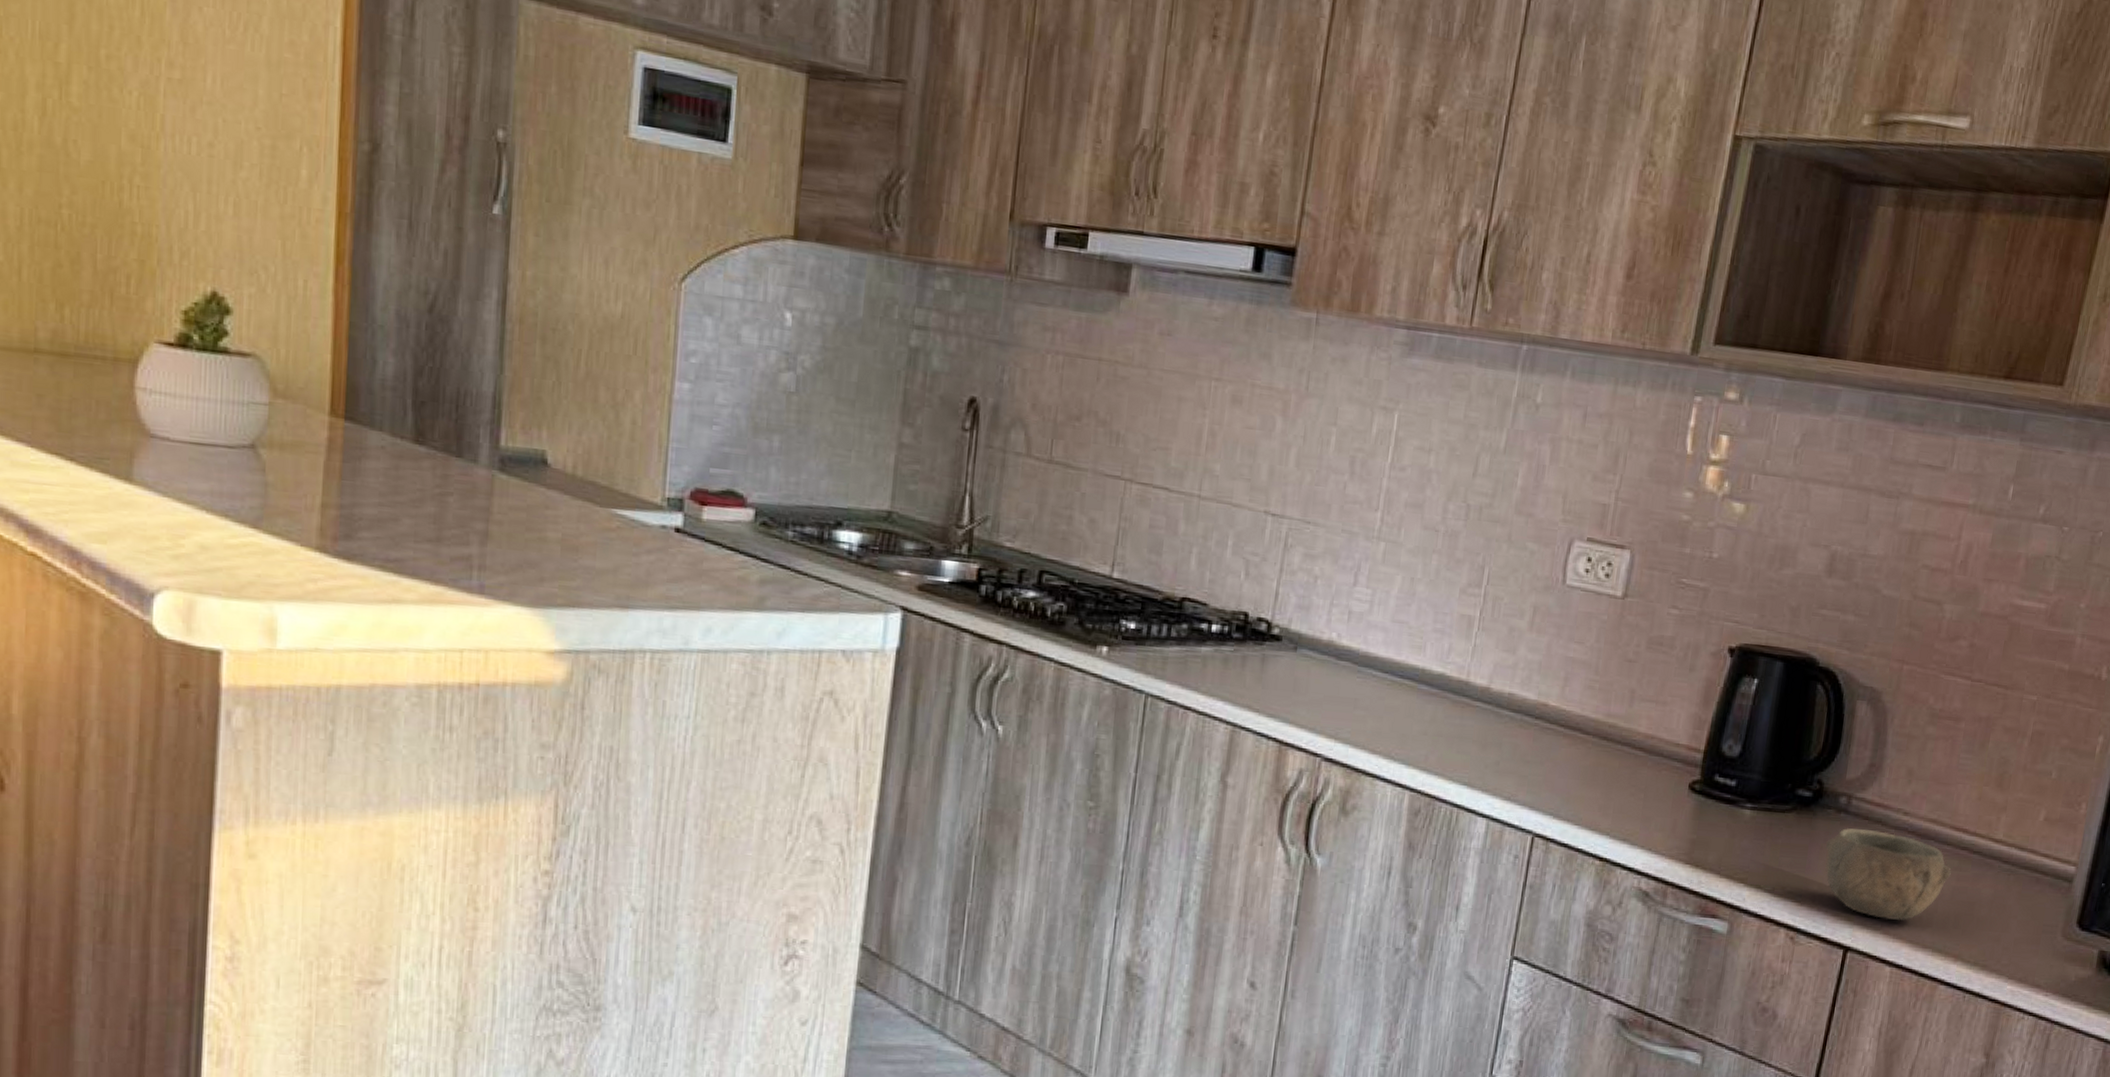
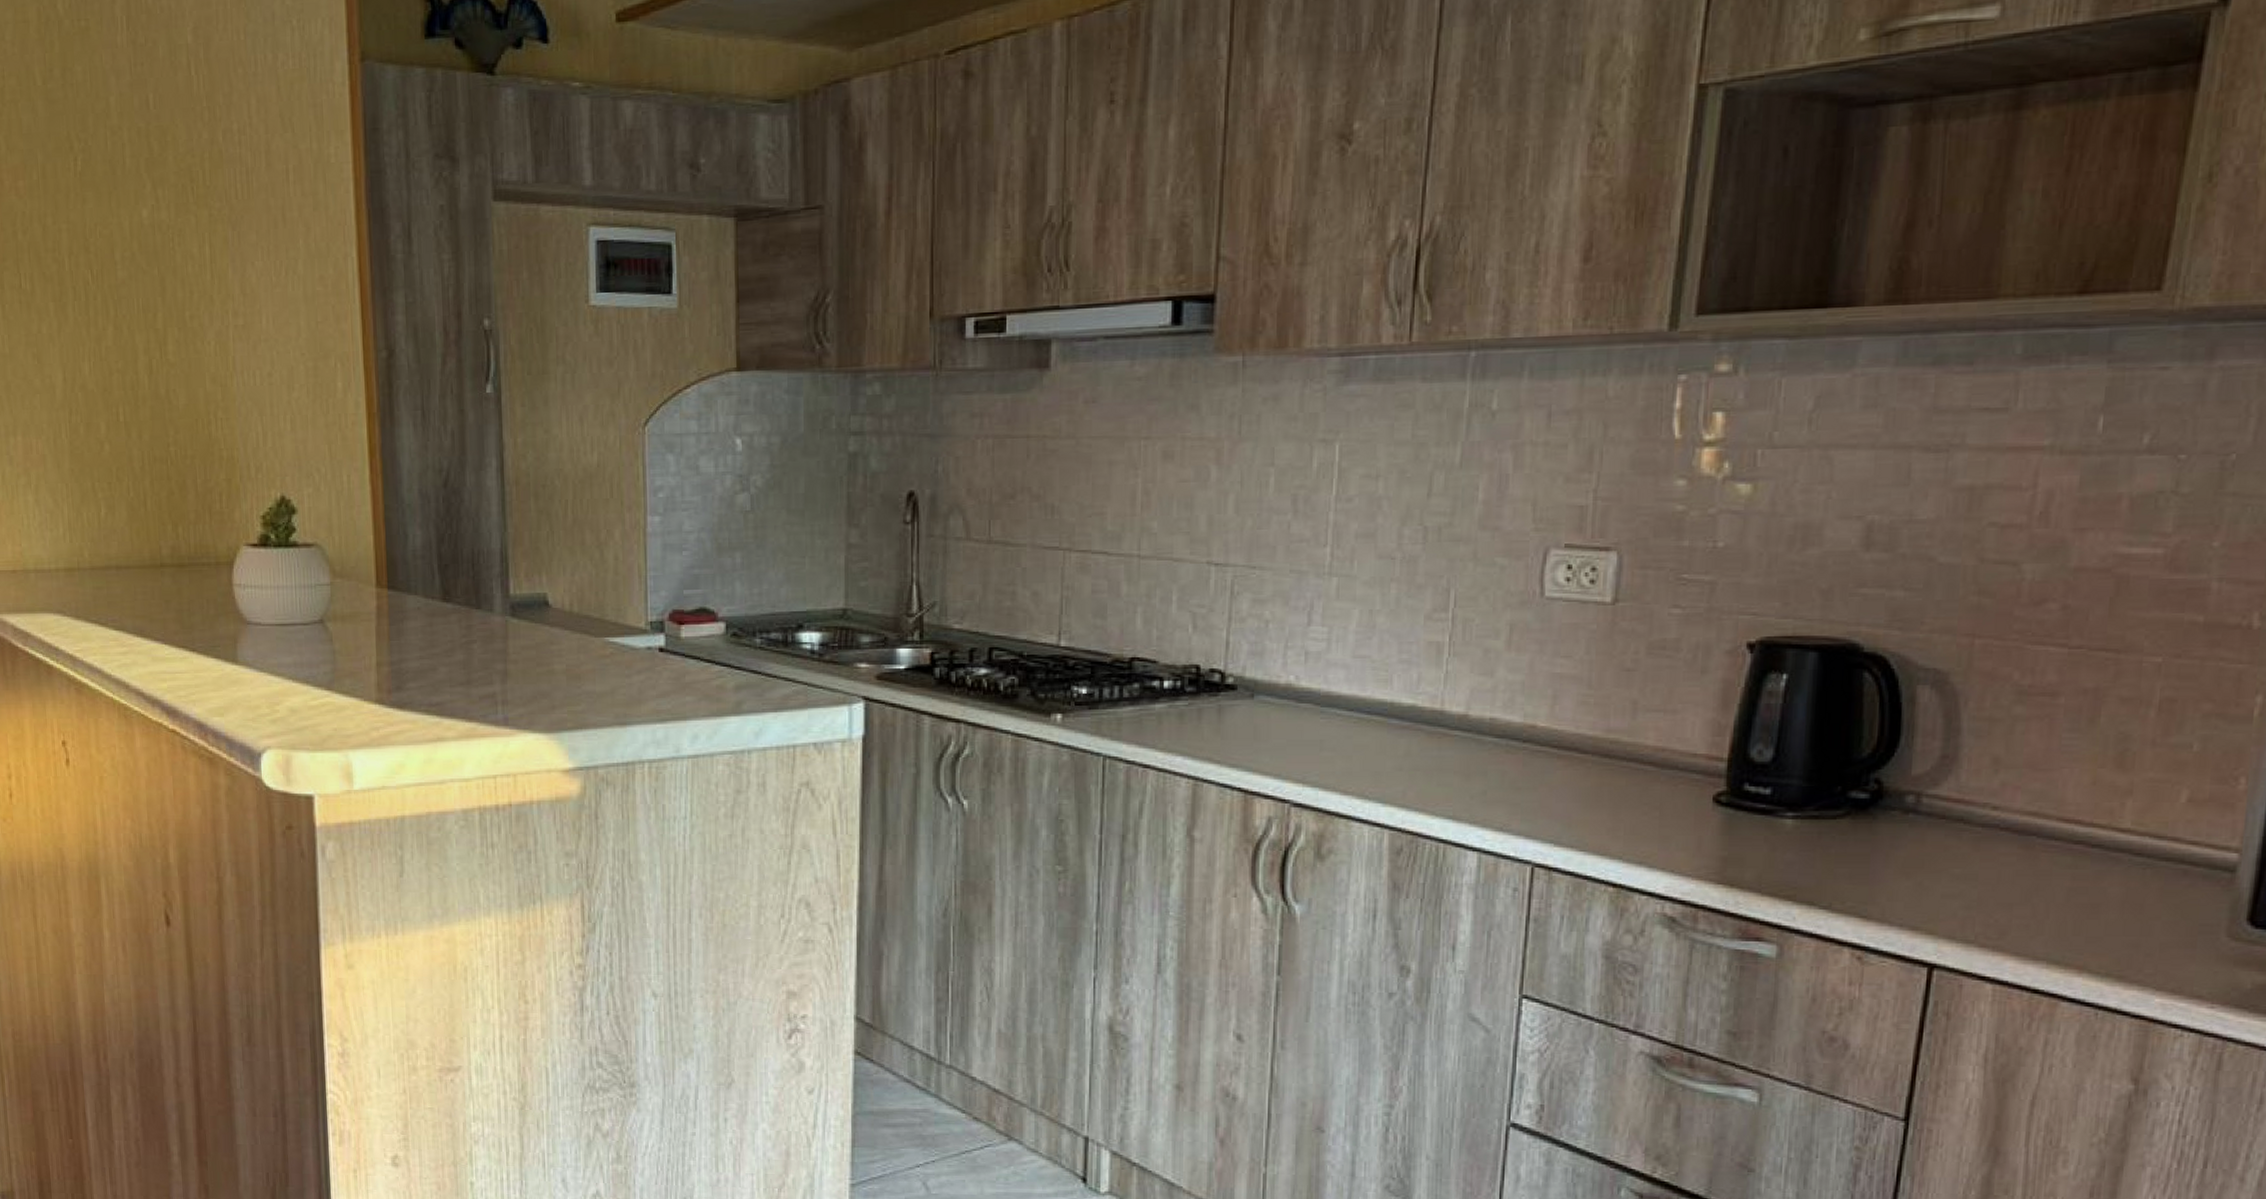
bowl: present [1825,828,1951,921] -> none [1893,830,2064,931]

